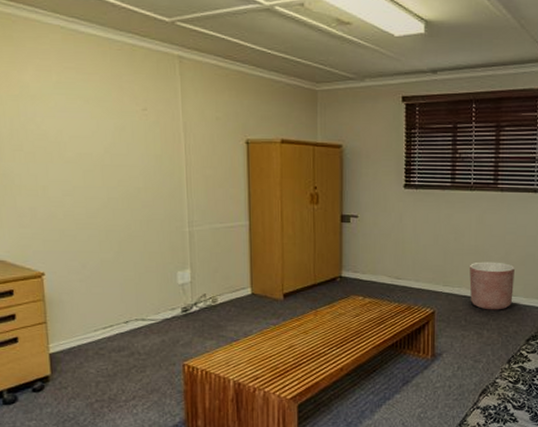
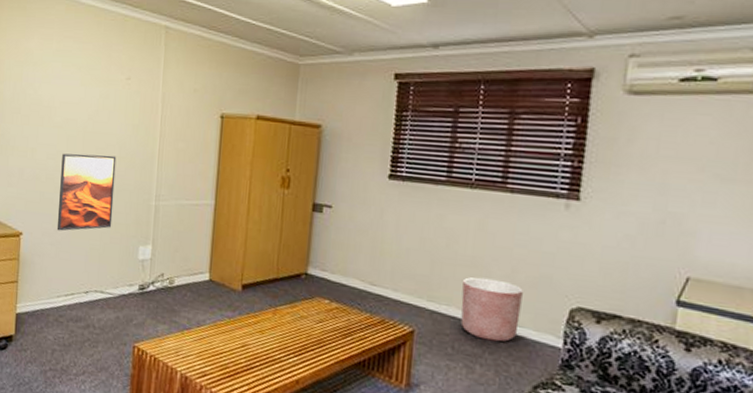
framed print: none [80,187,146,267] -> present [56,153,117,231]

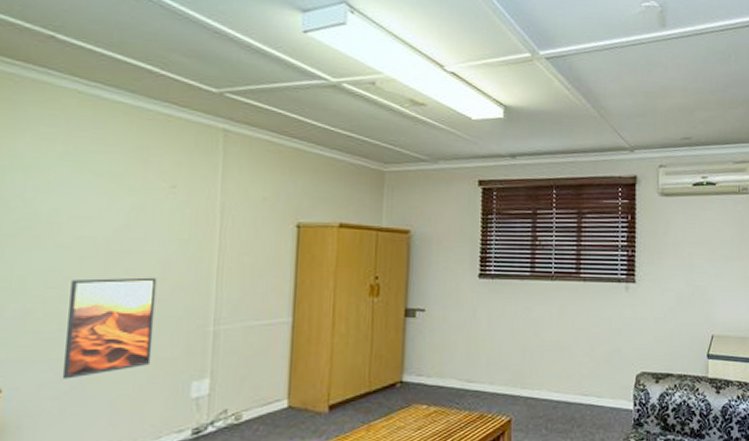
planter: present [460,277,523,342] -> none [550,359,600,415]

